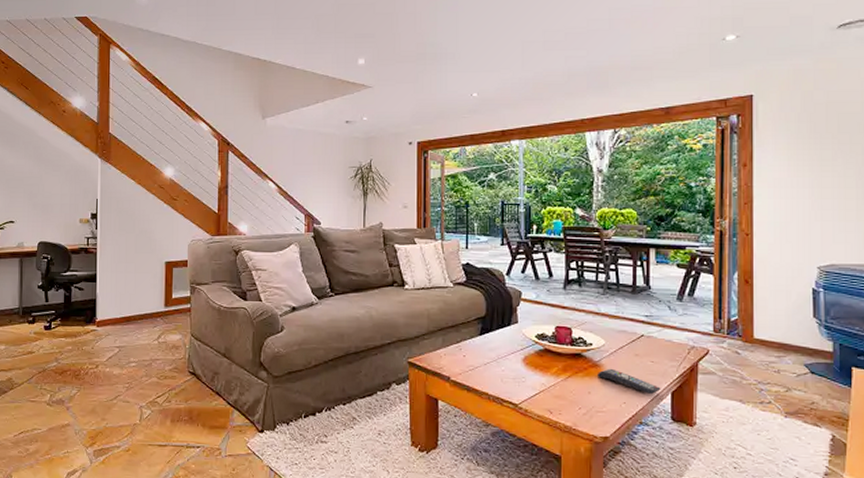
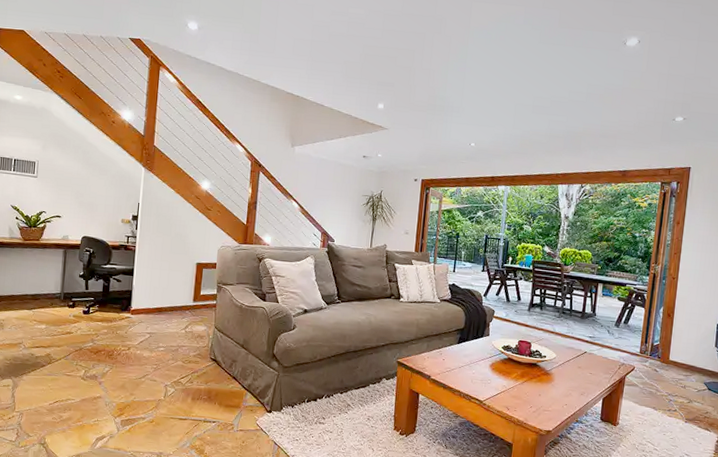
remote control: present [598,368,661,395] -> none [548,376,595,400]

